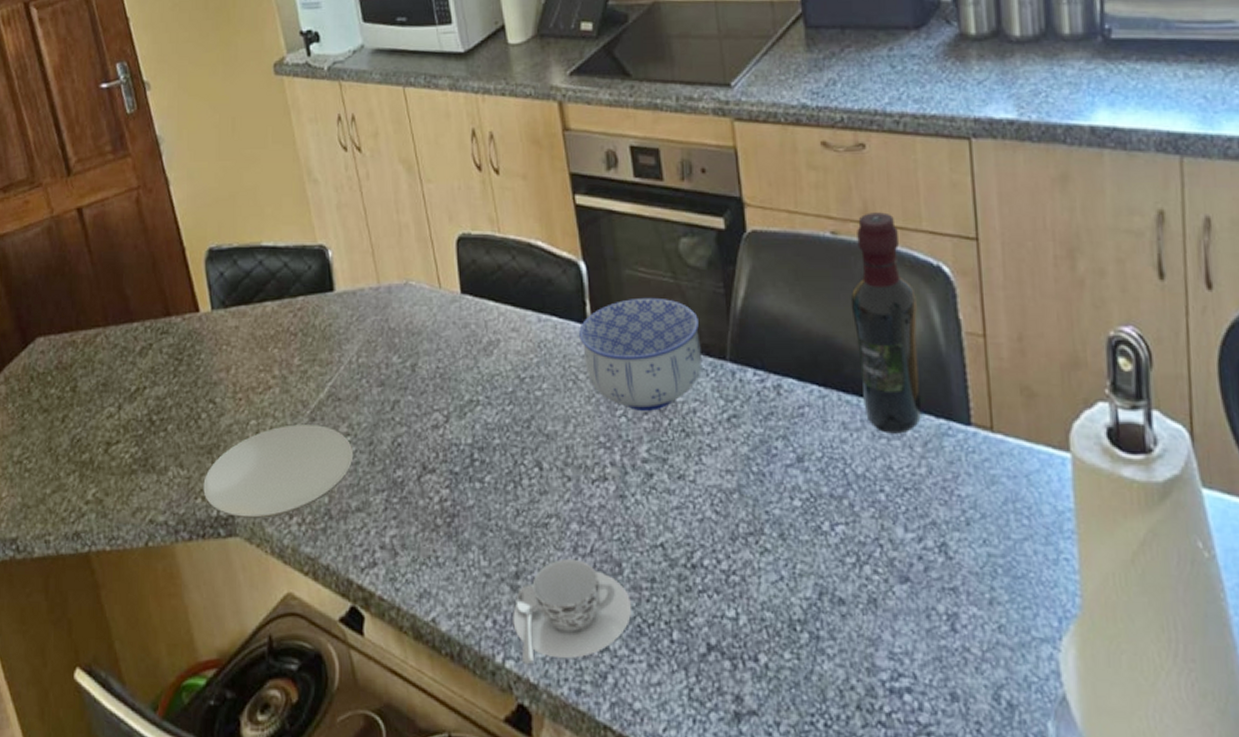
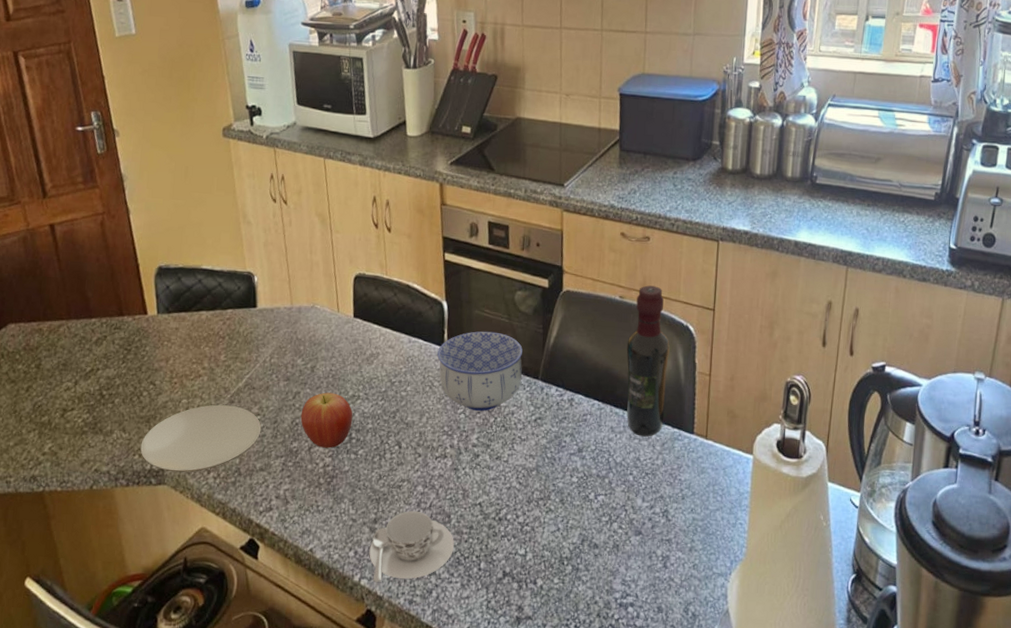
fruit: none [403,398,473,476] -> present [300,392,353,448]

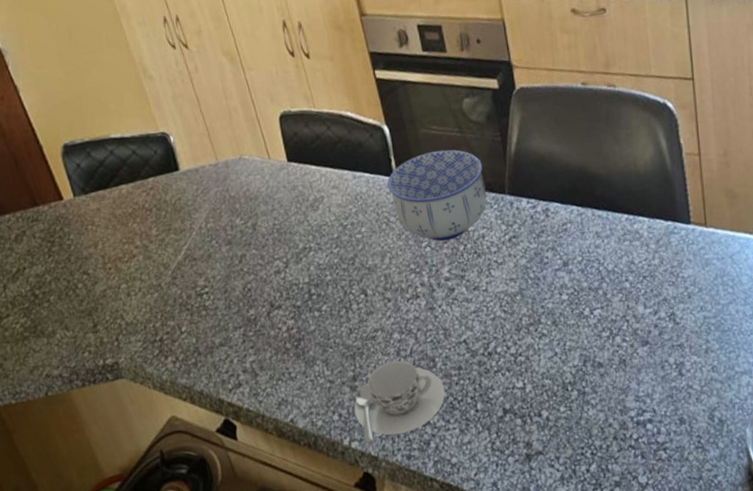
plate: present [140,404,262,473] -> none [88,282,212,364]
fruit: present [300,392,353,448] -> none [251,249,309,310]
wine bottle: present [626,285,670,437] -> none [598,63,655,237]

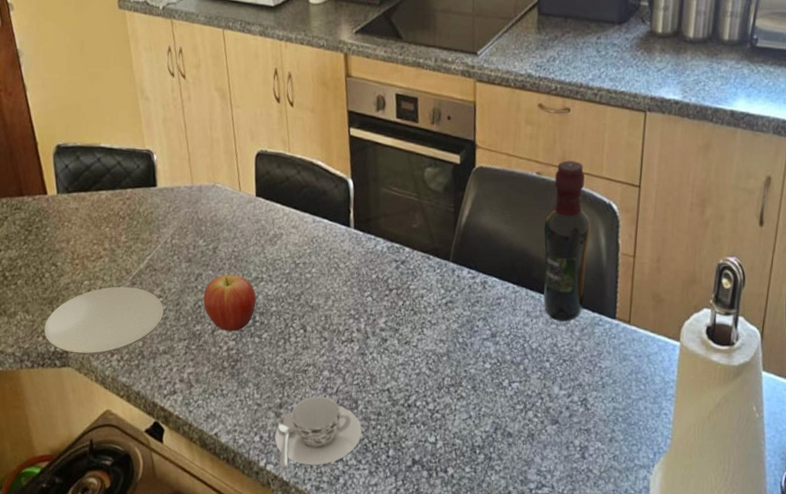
plate: none [88,282,212,364] -> present [44,286,164,355]
fruit: none [251,249,309,310] -> present [203,274,257,332]
bowl: present [387,149,487,241] -> none [343,210,433,294]
wine bottle: none [598,63,655,237] -> present [543,160,591,322]

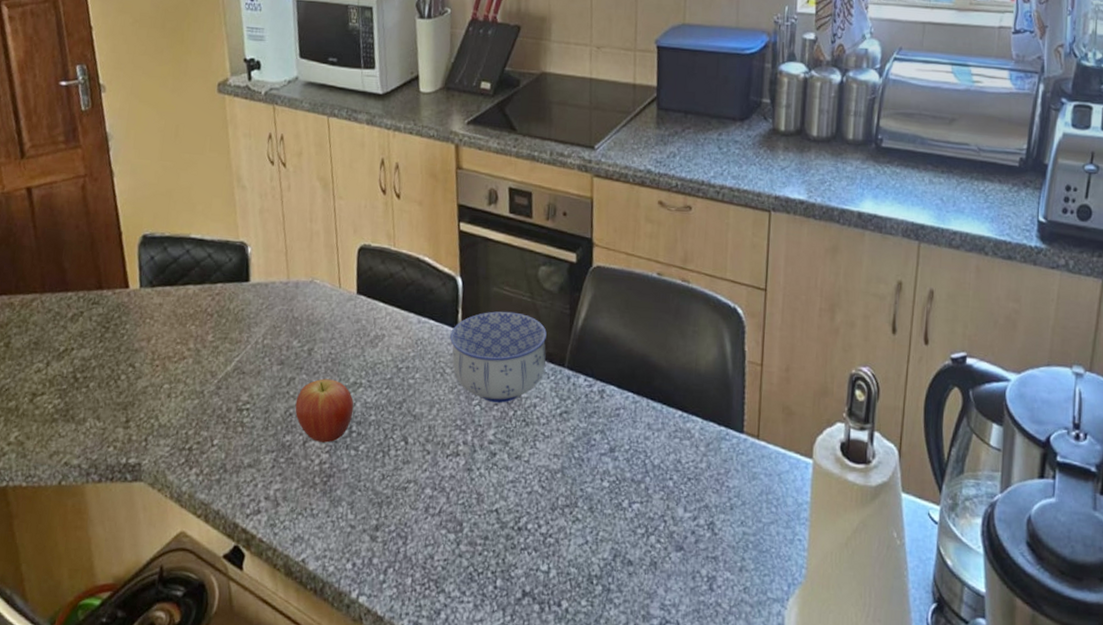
plate: present [44,286,164,355] -> none [115,391,251,468]
teacup: present [275,396,362,469] -> none [369,517,467,601]
bowl: none [343,210,433,294] -> present [450,311,547,403]
wine bottle: present [543,160,591,322] -> none [665,261,715,436]

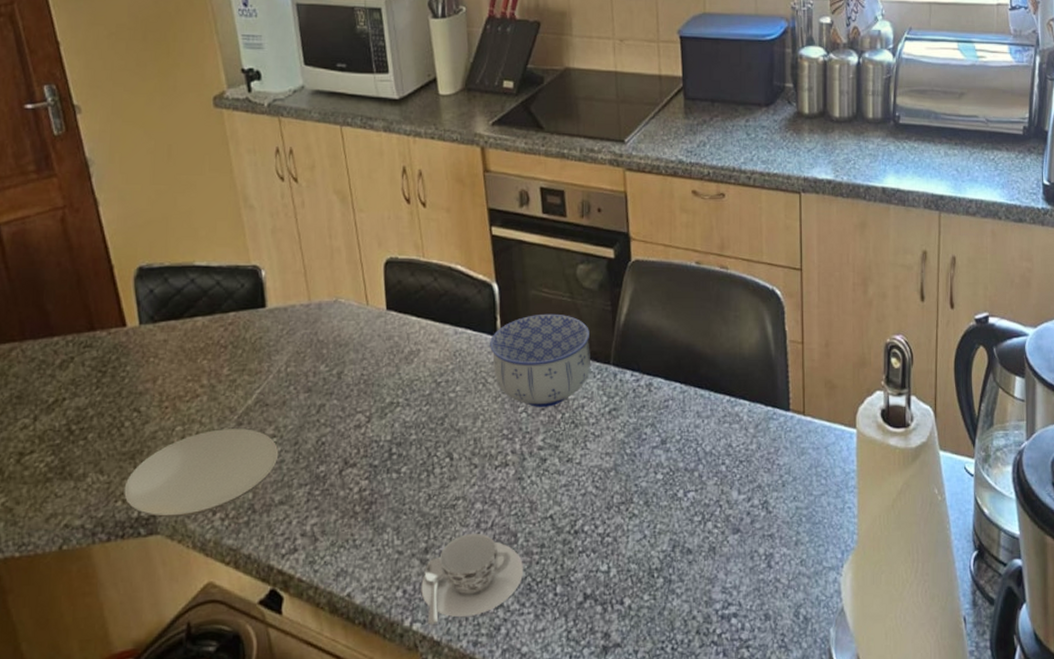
plate: none [115,391,251,468] -> present [124,428,279,518]
fruit: present [295,378,354,443] -> none [327,402,392,469]
teacup: none [369,517,467,601] -> present [421,533,524,626]

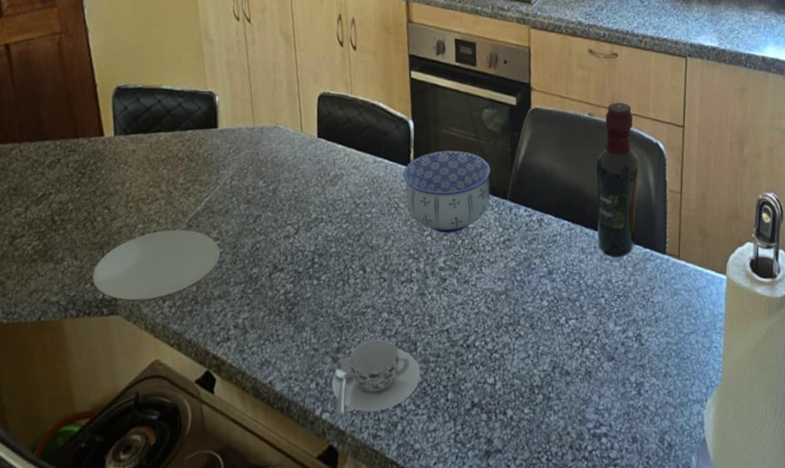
wine bottle: none [708,248,756,419] -> present [596,102,640,258]

